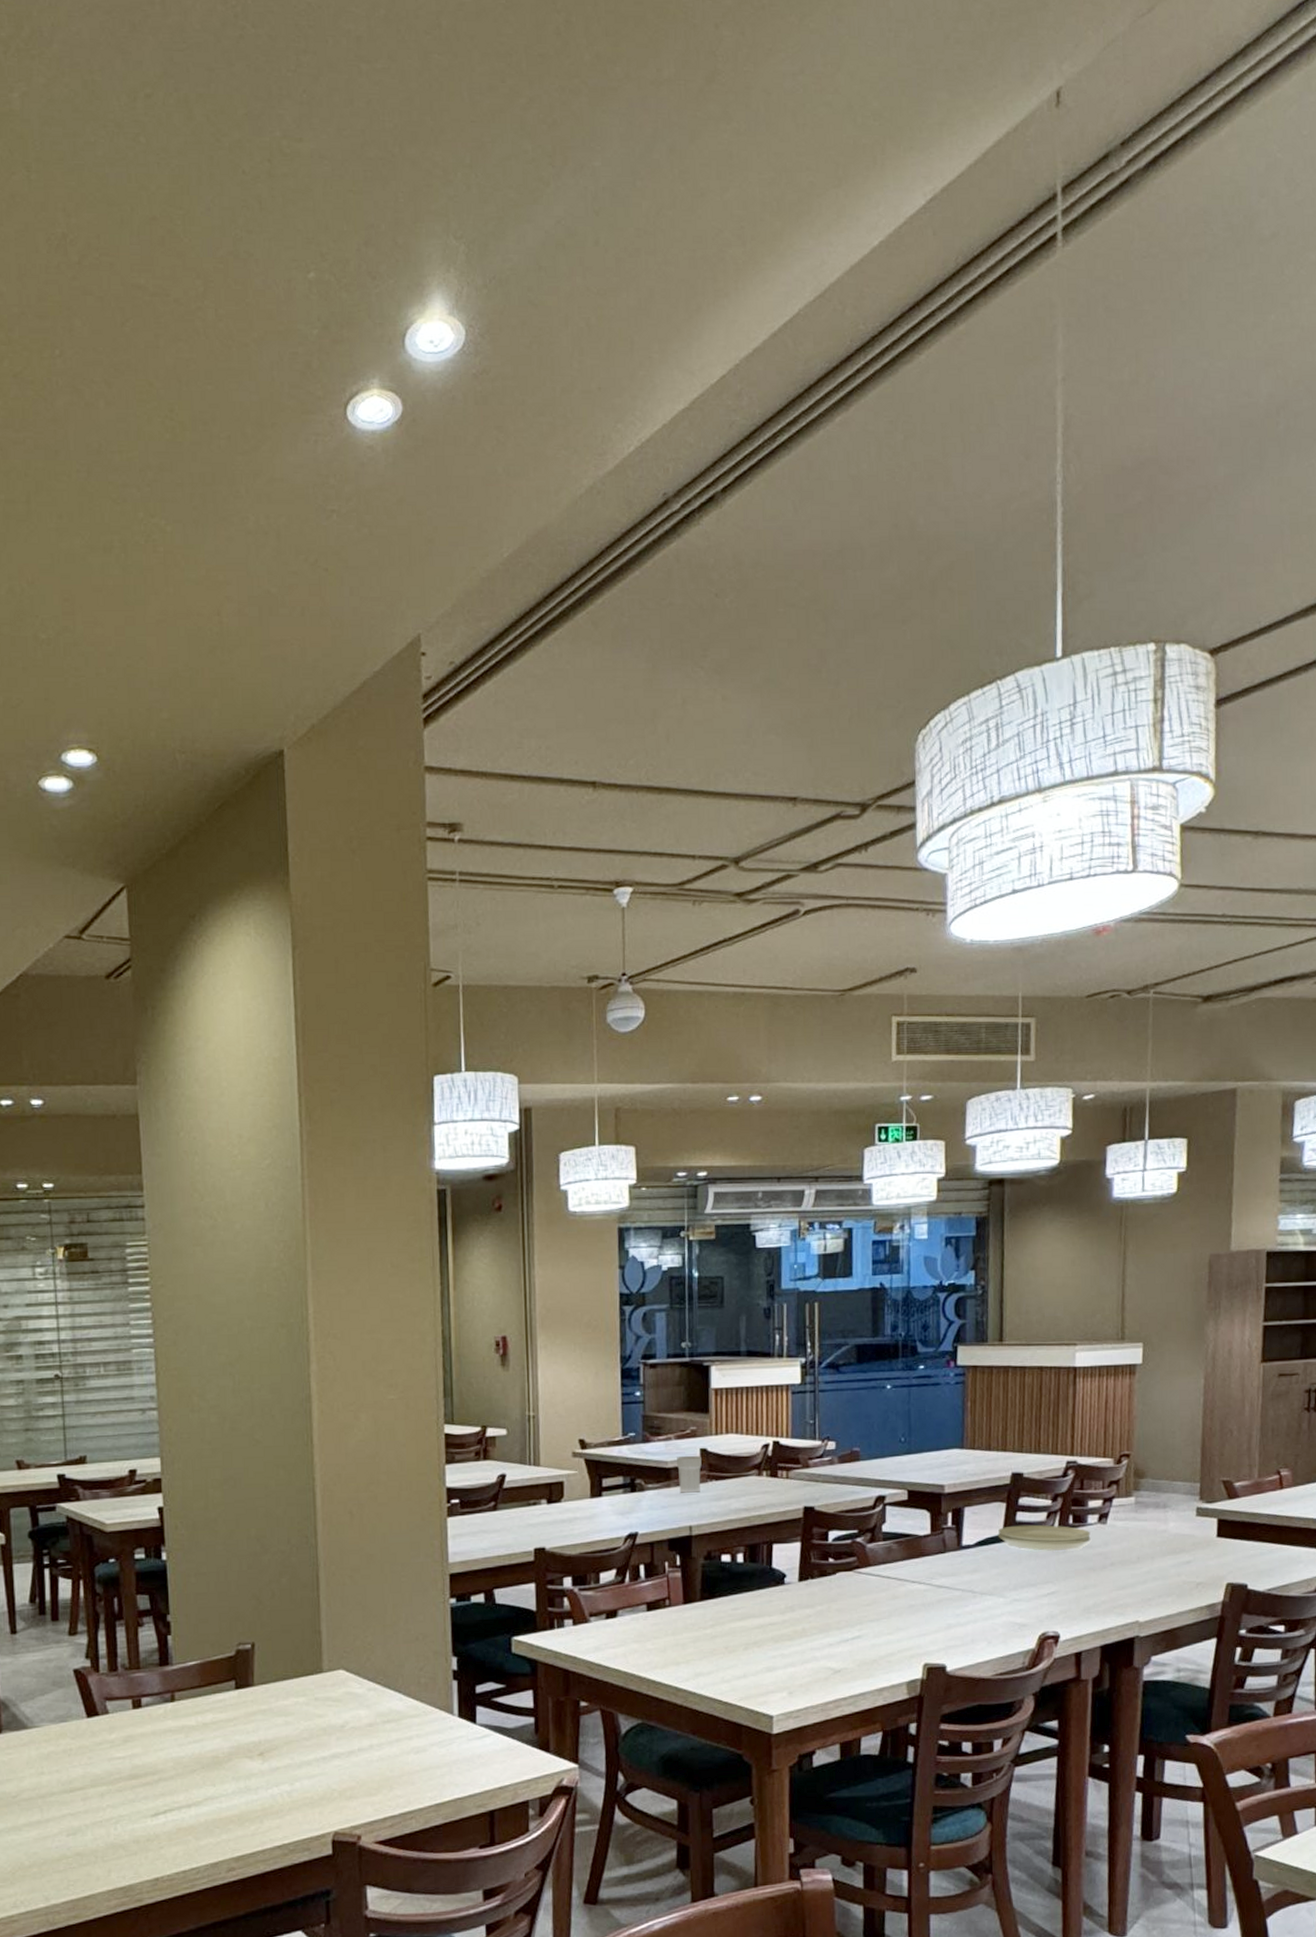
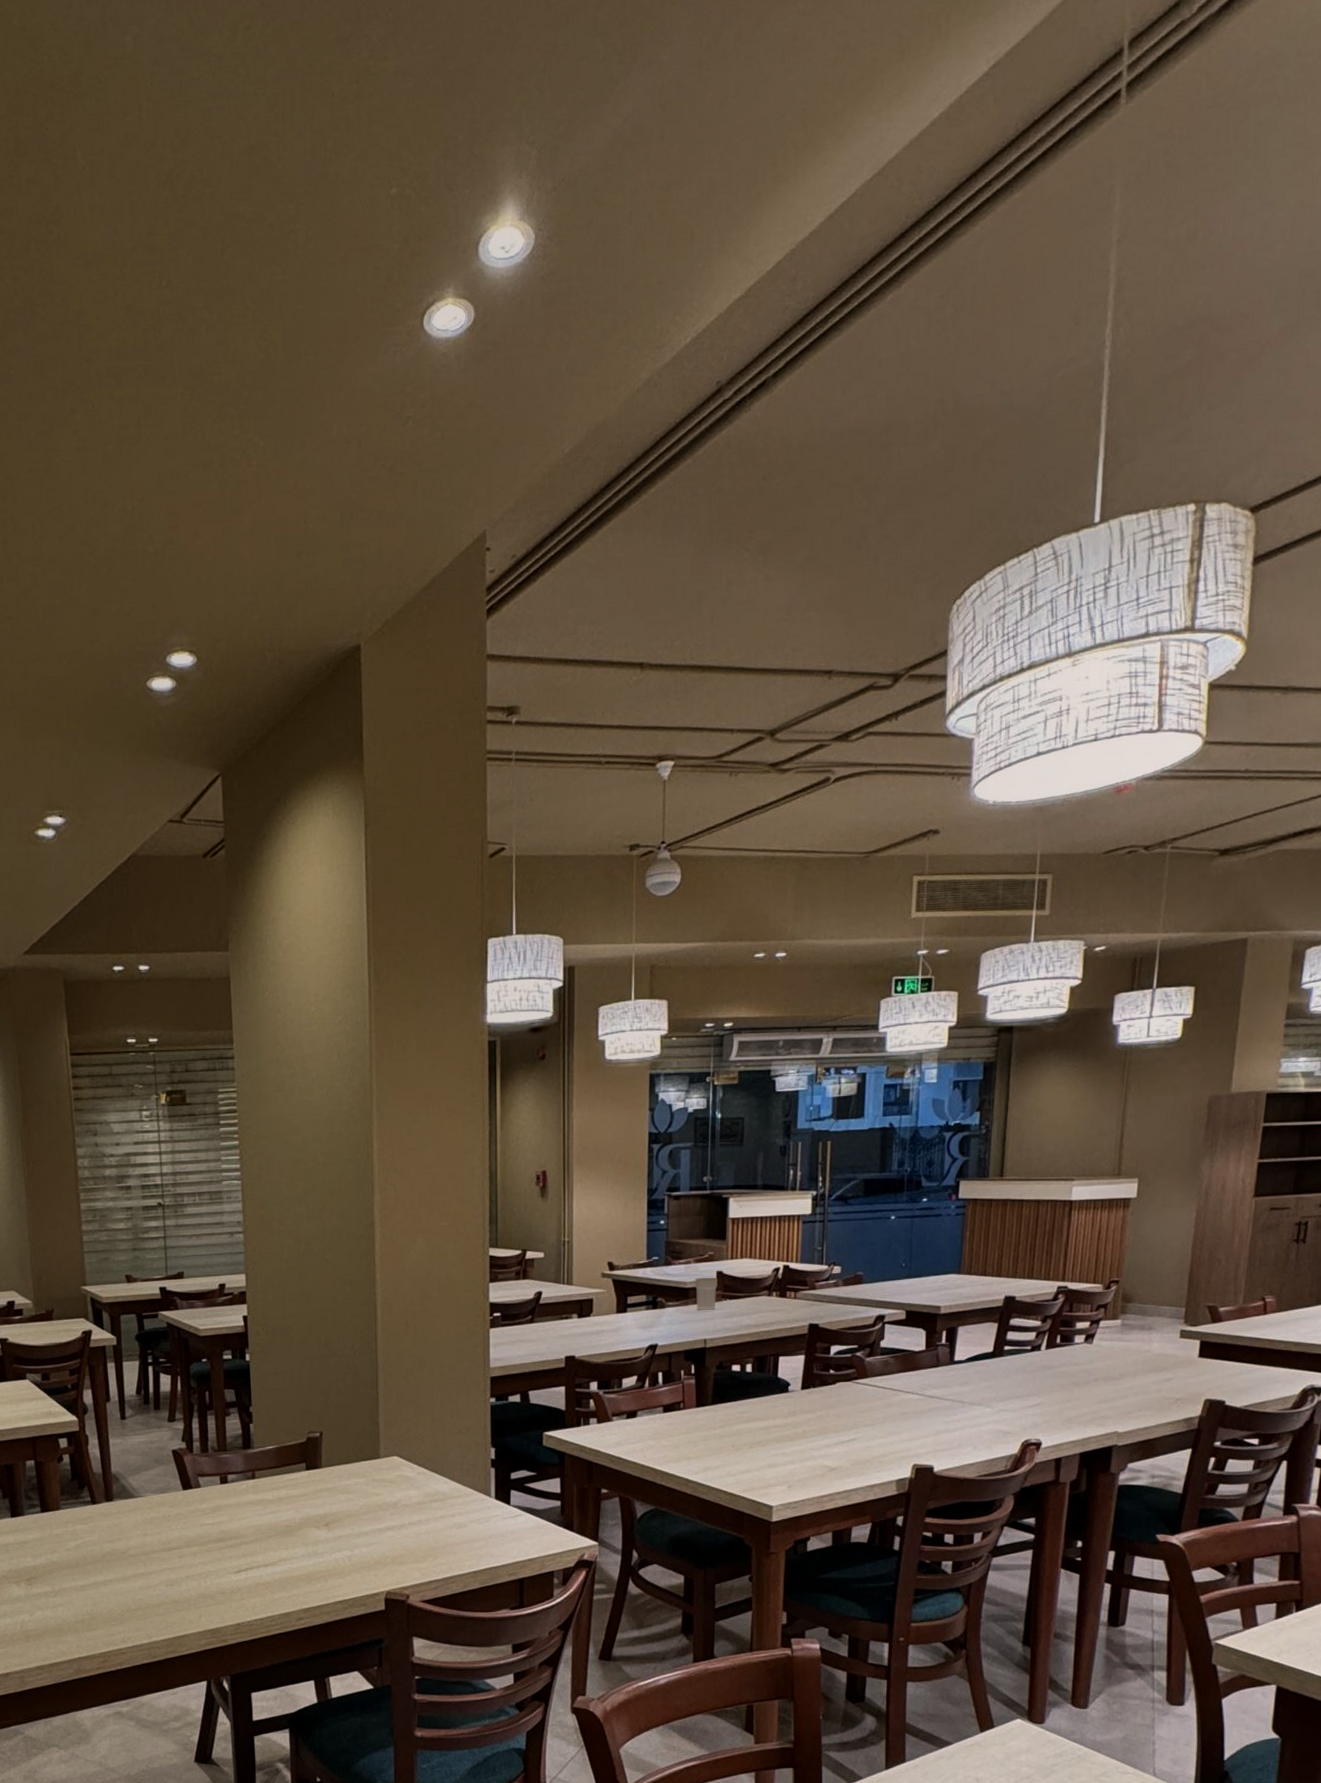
plate: present [997,1524,1091,1552] -> none [988,1343,1077,1368]

